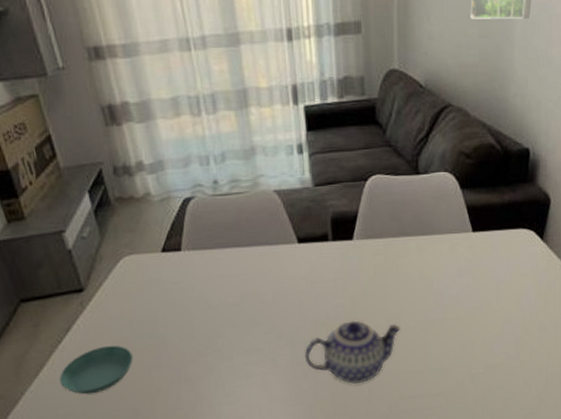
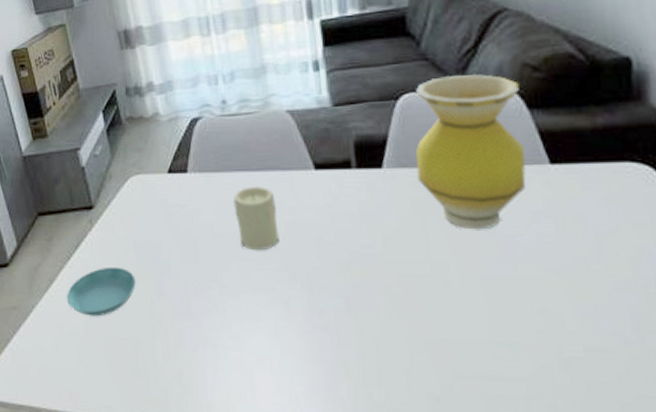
candle: none [225,260,267,318] -> present [232,186,279,251]
teapot: present [304,320,401,384] -> none [324,266,452,347]
vase: none [378,159,457,286] -> present [415,73,526,230]

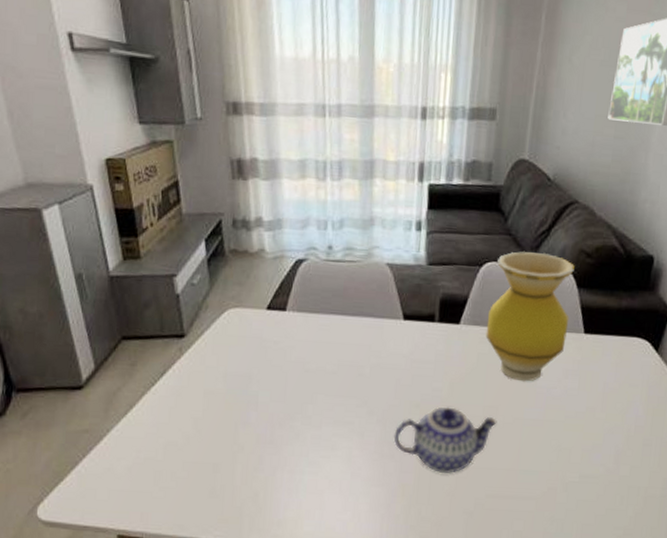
saucer: present [67,266,136,317] -> none [147,395,222,442]
candle: present [232,186,279,251] -> none [326,329,365,388]
teapot: none [324,266,452,347] -> present [393,406,497,473]

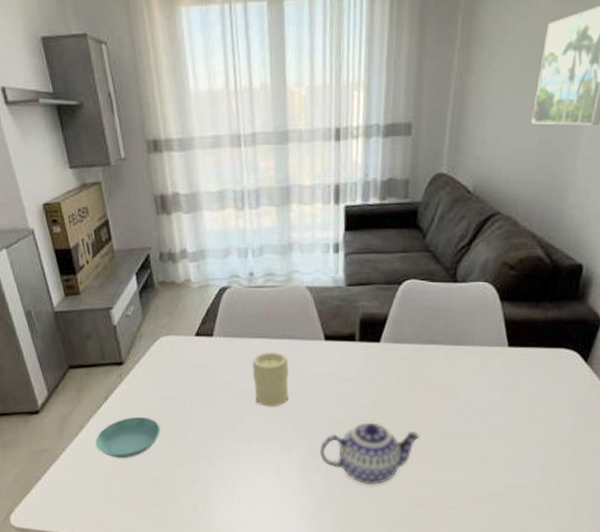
saucer: none [147,395,222,442] -> present [96,416,160,459]
candle: none [326,329,365,388] -> present [251,352,289,407]
vase: present [485,251,575,382] -> none [406,267,497,396]

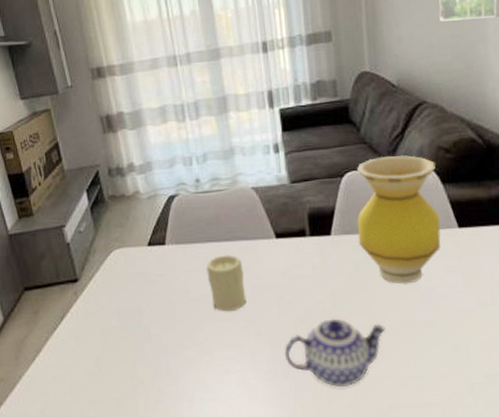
saucer: present [96,416,160,459] -> none [53,334,119,382]
vase: none [406,267,497,396] -> present [356,154,441,284]

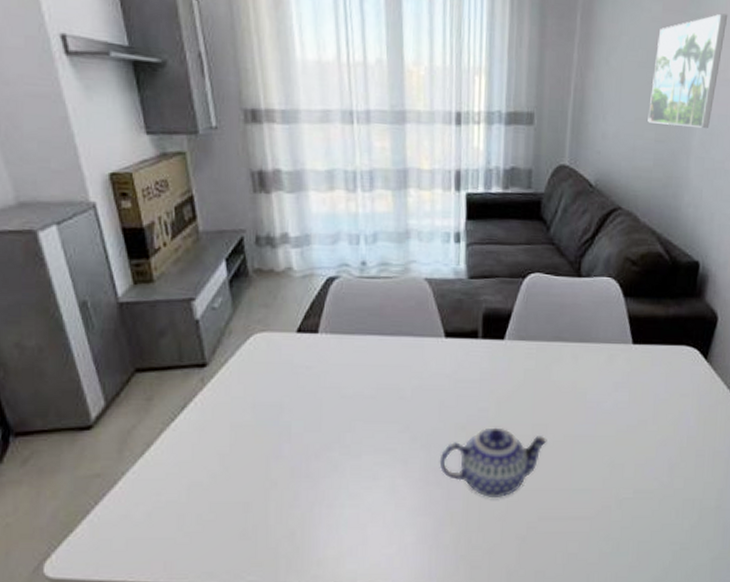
candle: present [206,254,246,312] -> none [362,350,405,413]
vase: present [356,154,441,284] -> none [532,261,620,397]

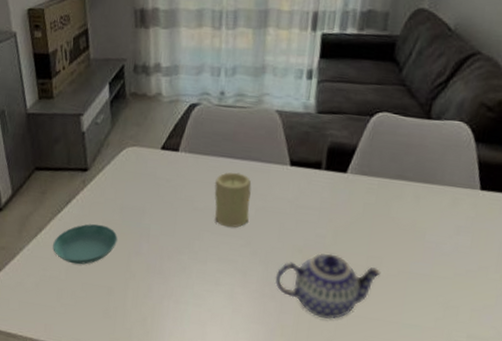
saucer: none [167,429,251,482] -> present [53,223,118,265]
candle: none [362,350,405,413] -> present [214,172,252,228]

